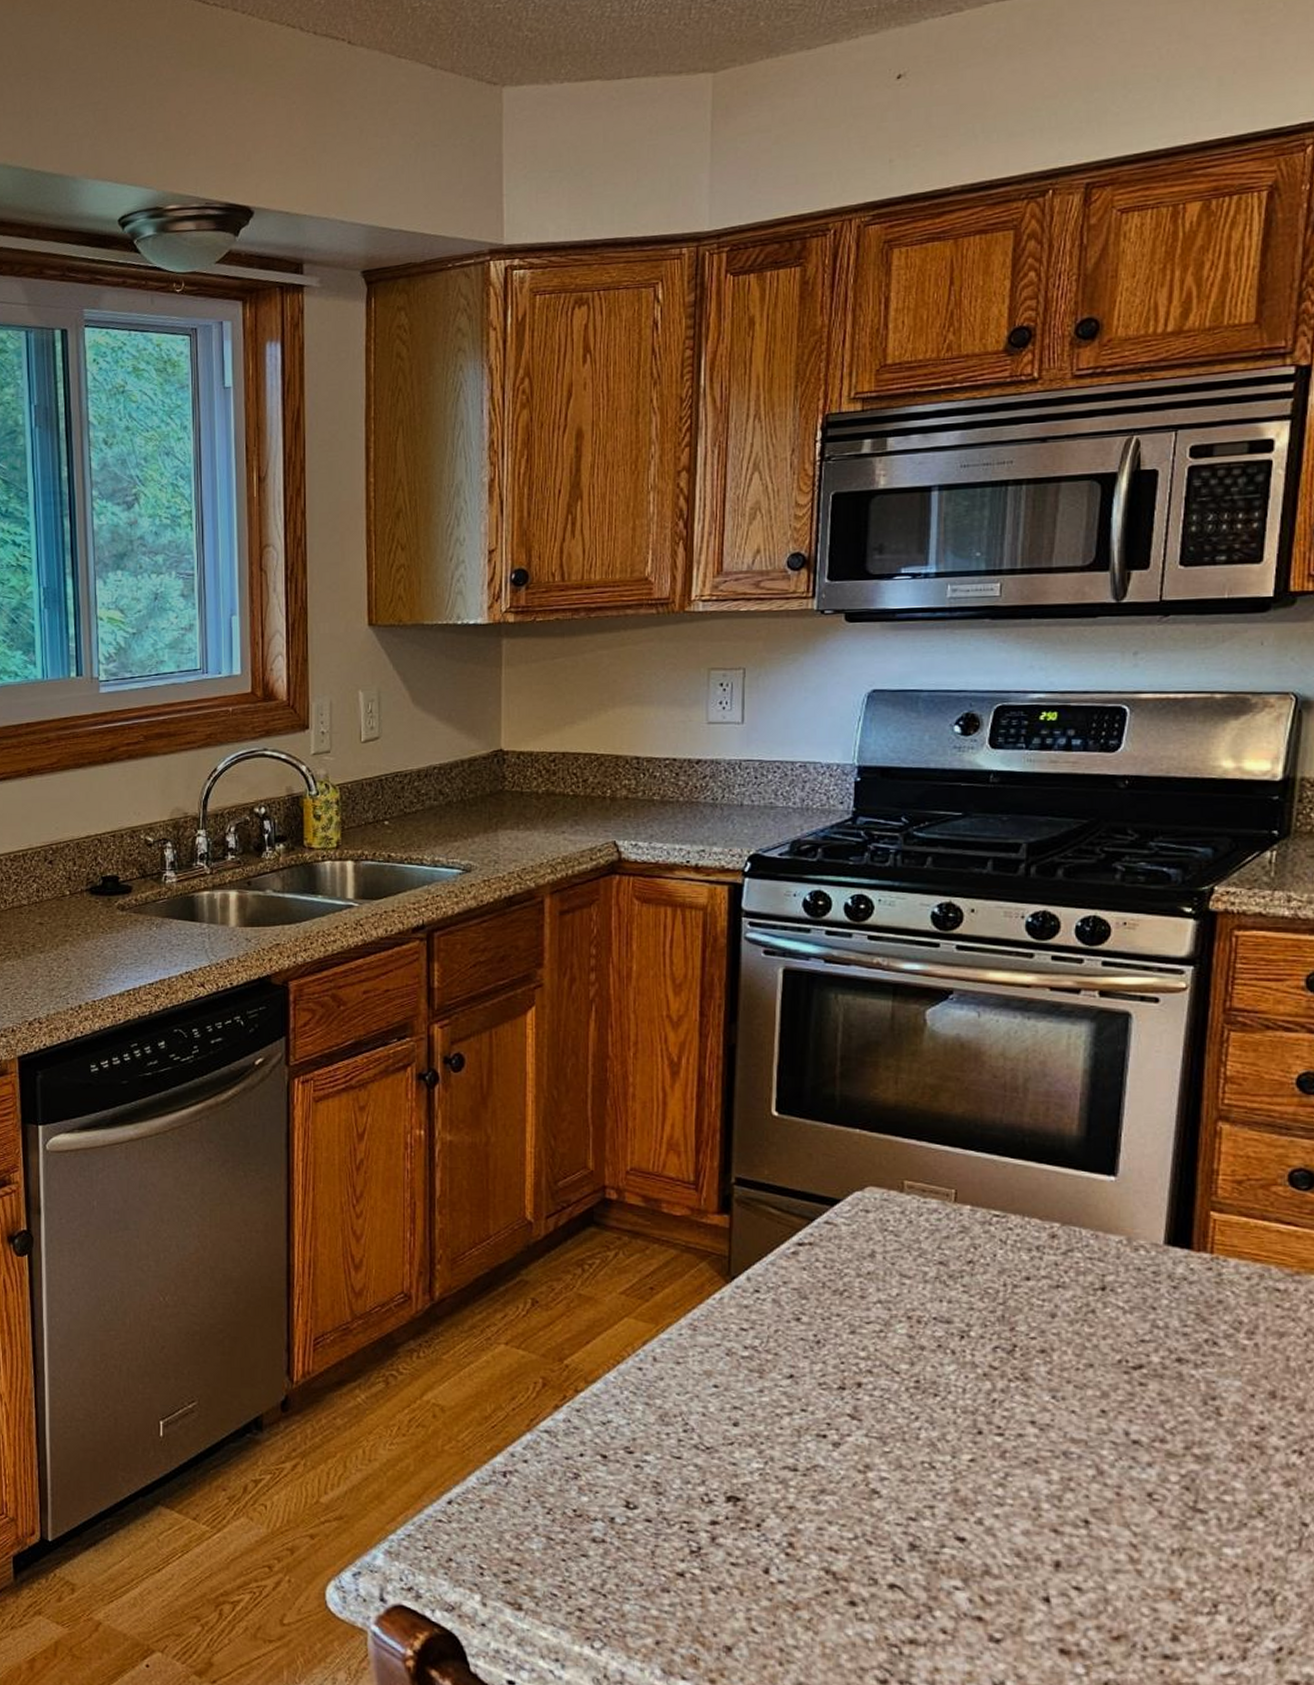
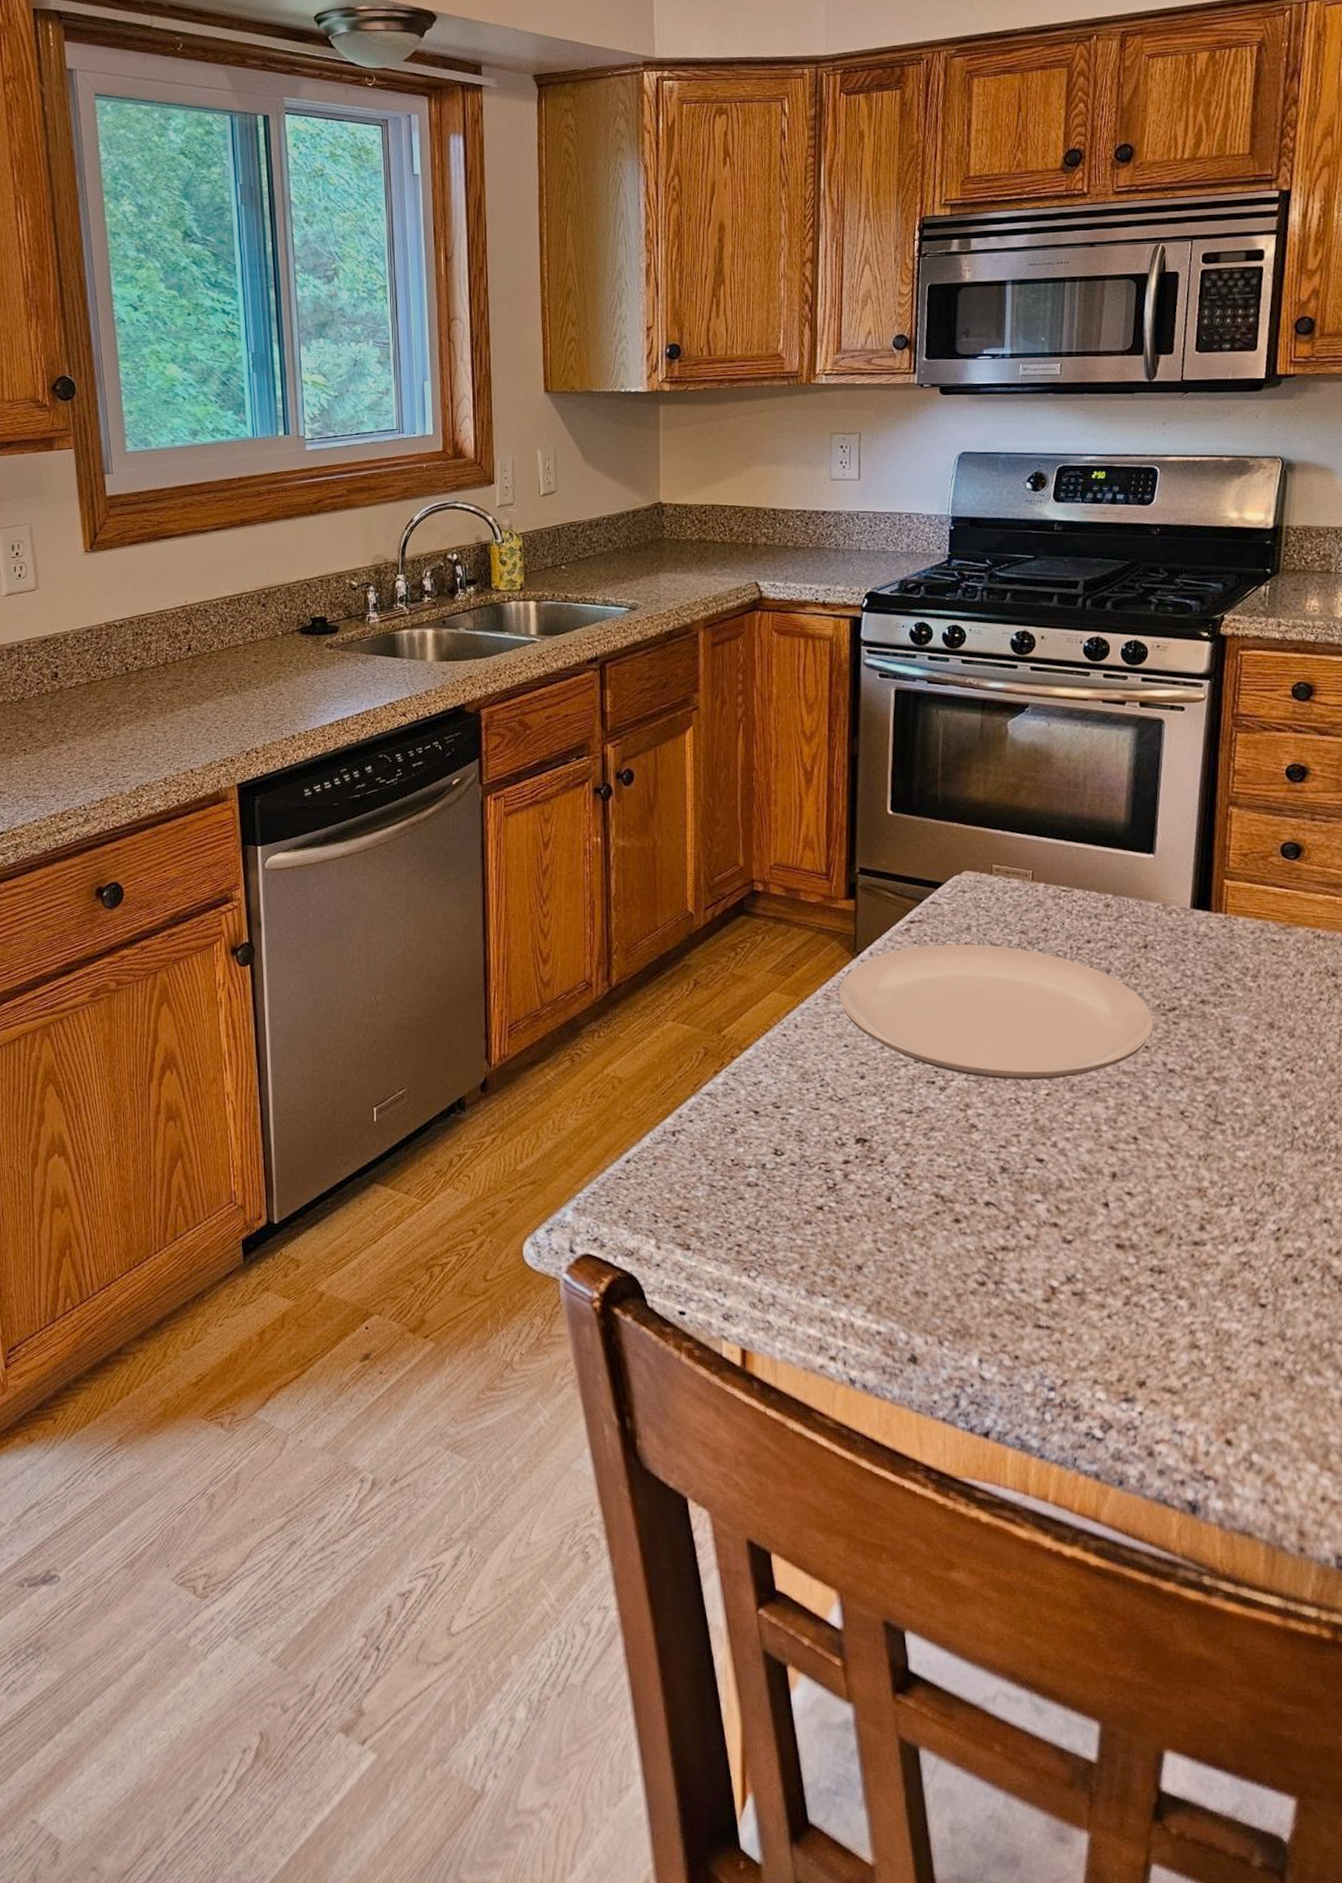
plate: none [709,1272,1113,1443] -> present [840,944,1154,1080]

